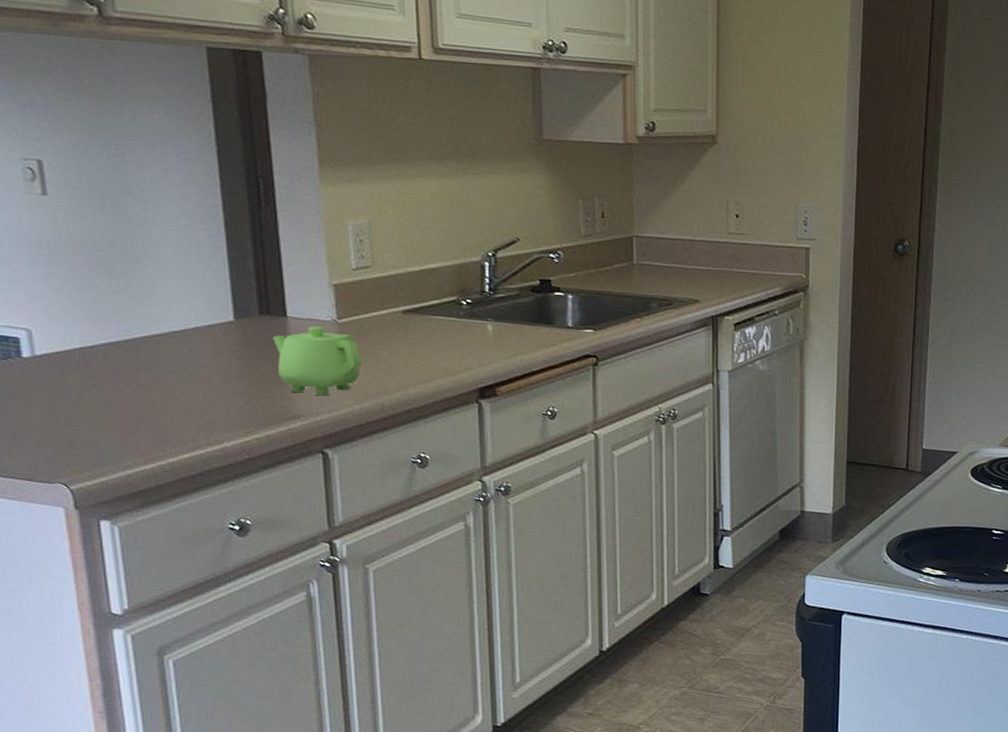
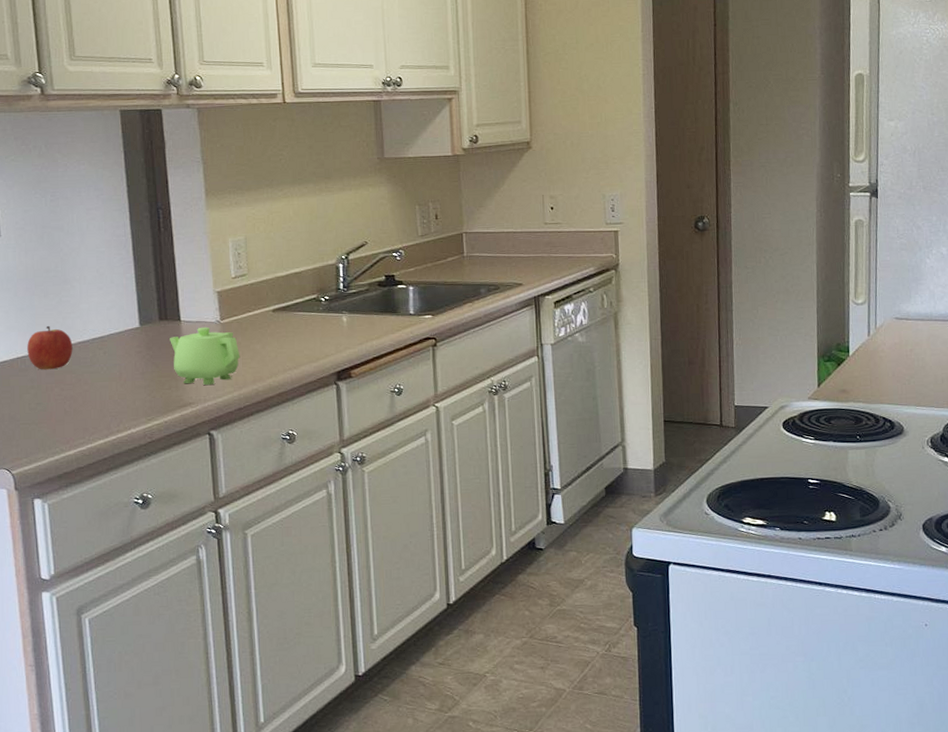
apple: none [86,311,148,366] -> present [27,325,73,370]

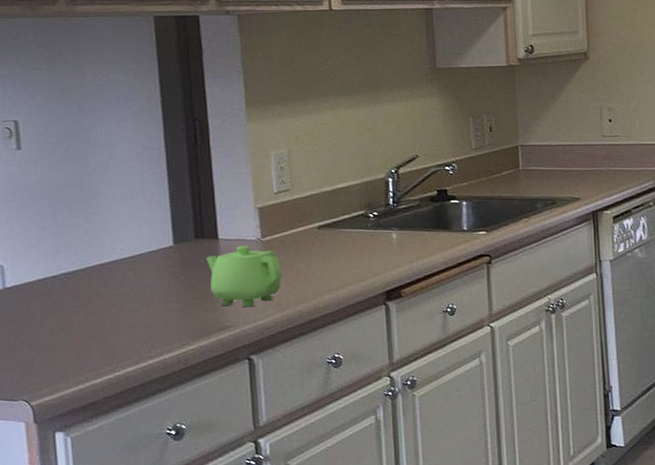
apple: present [27,325,73,370] -> none [49,245,100,293]

